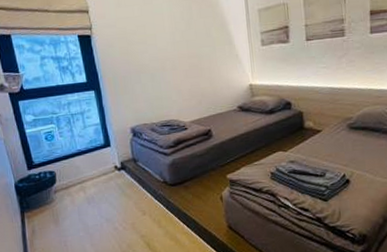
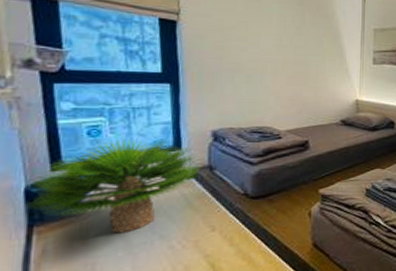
potted plant: none [18,138,127,218] -> present [27,139,200,234]

